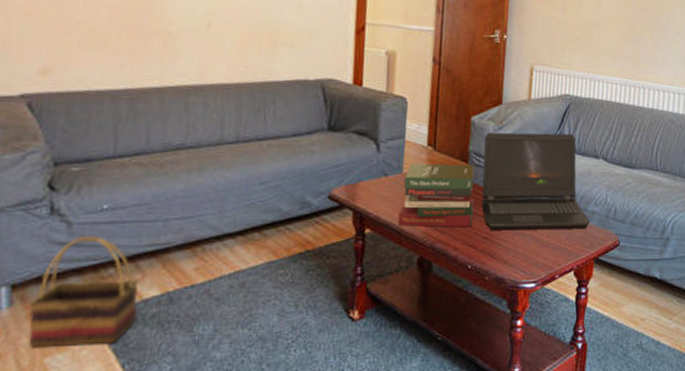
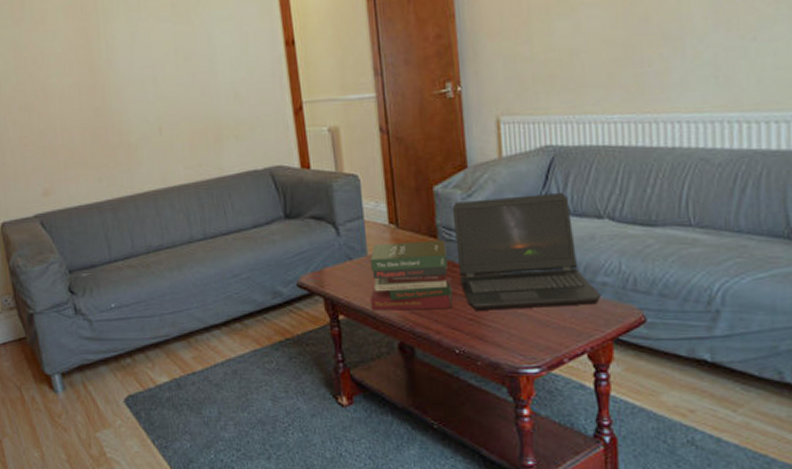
basket: present [28,235,138,348] -> none [77,331,156,425]

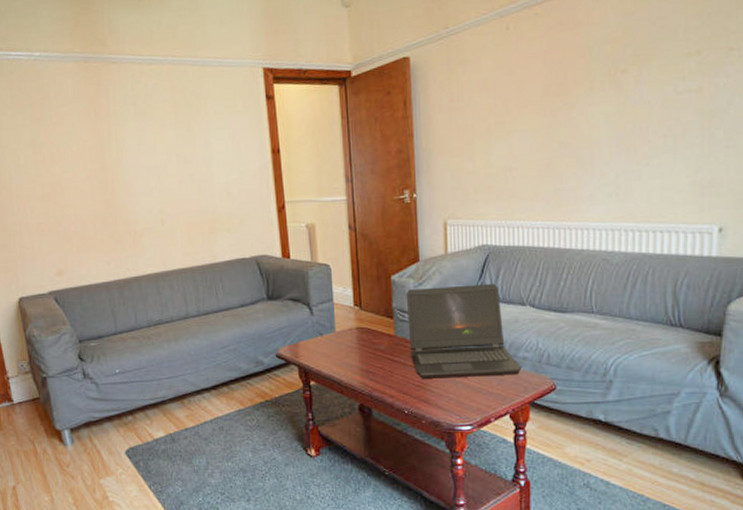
books: present [369,240,453,311] -> none [337,320,404,378]

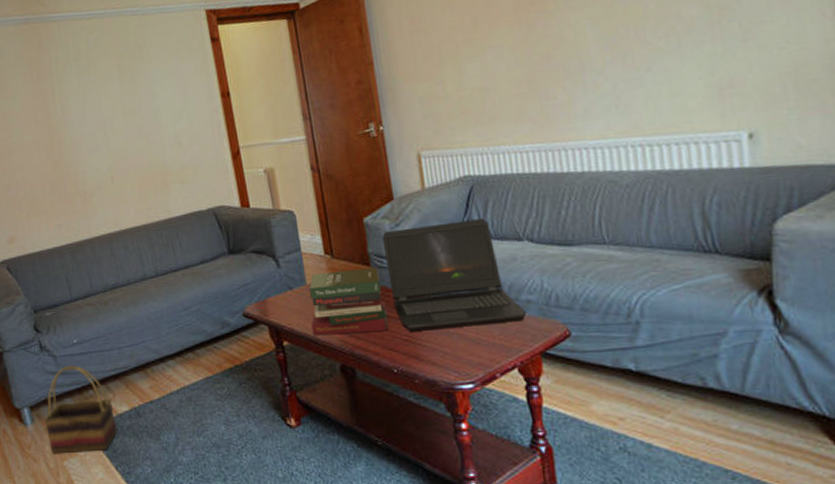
basket: none [84,393,153,473] -> present [44,365,118,454]
books: none [337,320,404,378] -> present [308,267,388,336]

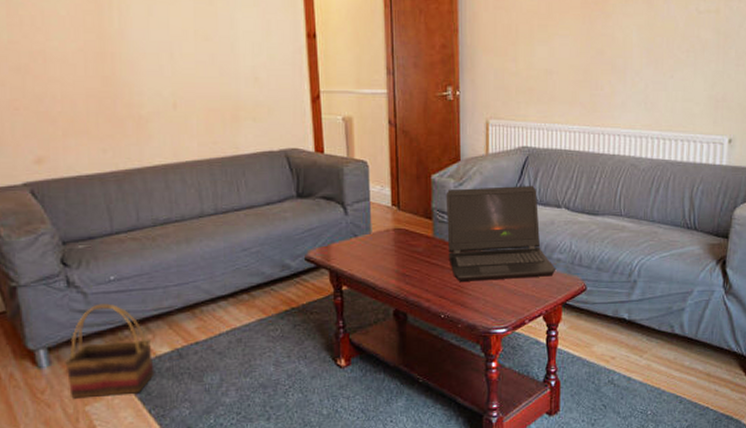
books: present [308,267,388,336] -> none [371,221,442,282]

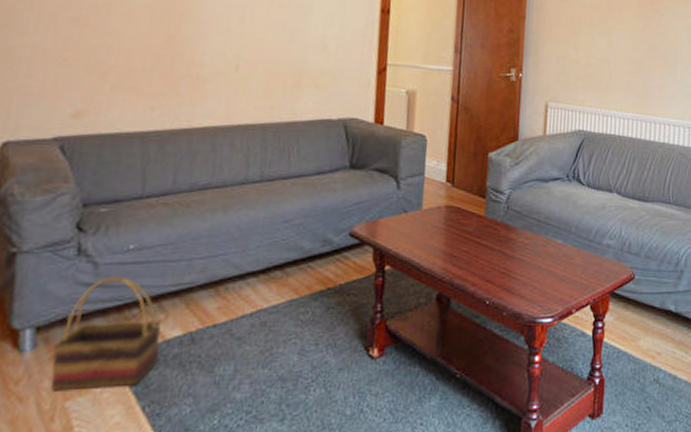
laptop computer: present [446,186,556,282] -> none [499,168,606,265]

